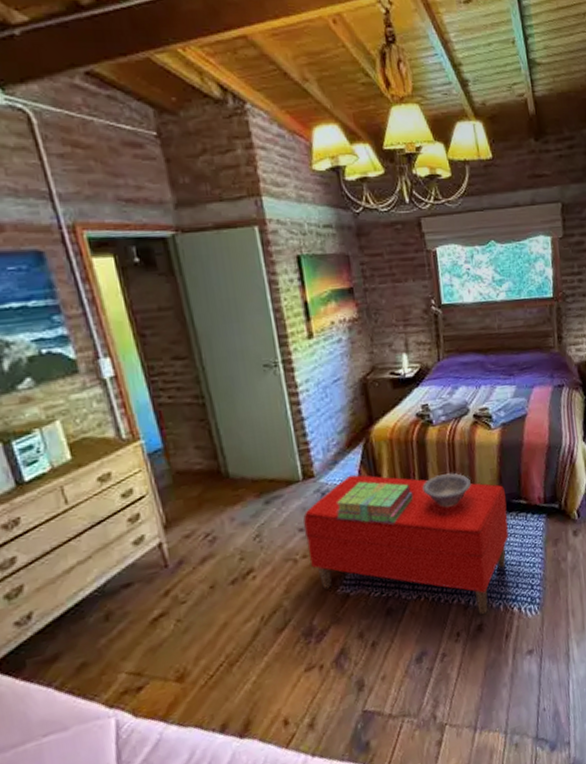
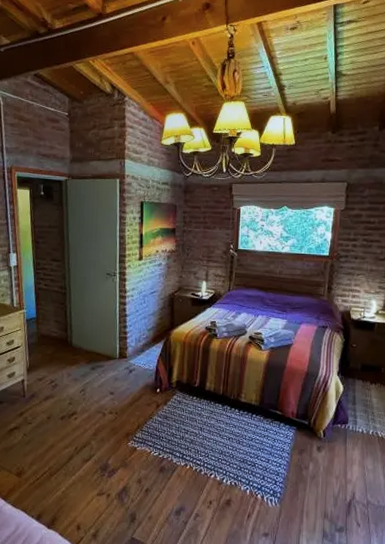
bench: present [303,474,509,616] -> none [113,362,265,493]
stack of books: present [335,481,414,524] -> none [136,369,194,405]
decorative bowl: present [422,473,471,507] -> none [201,376,239,402]

